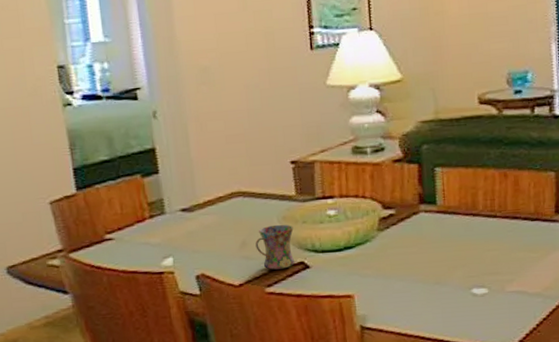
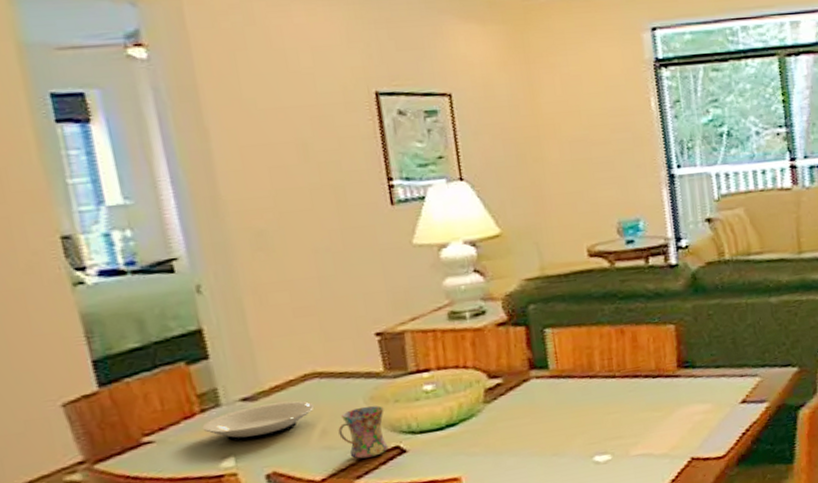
plate: none [150,214,238,245] -> present [202,401,315,442]

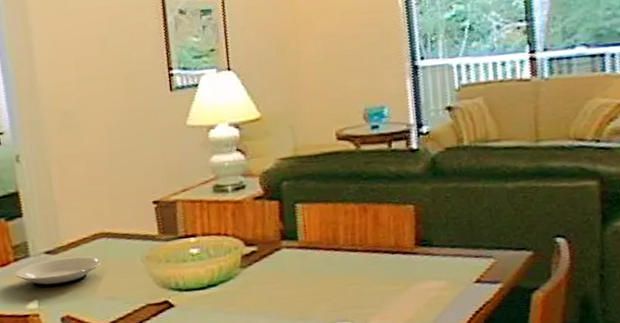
mug: present [338,405,389,459] -> none [119,264,160,310]

